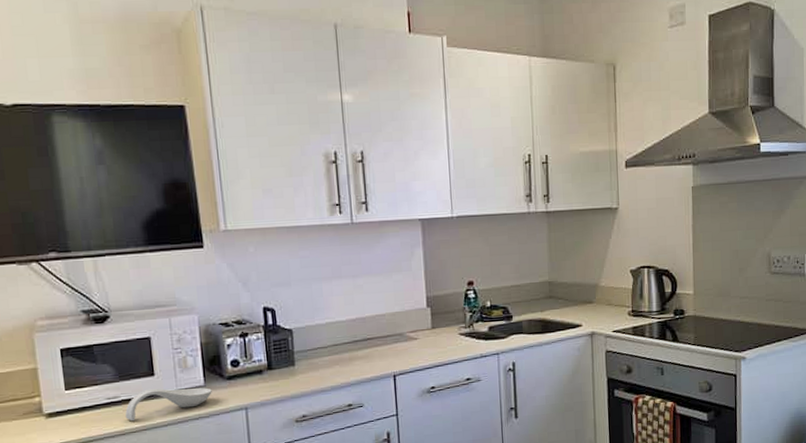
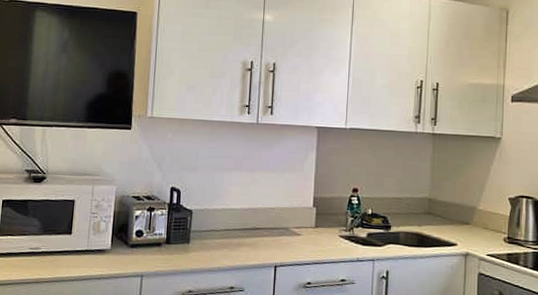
spoon rest: present [125,387,212,422] -> none [42,245,116,272]

